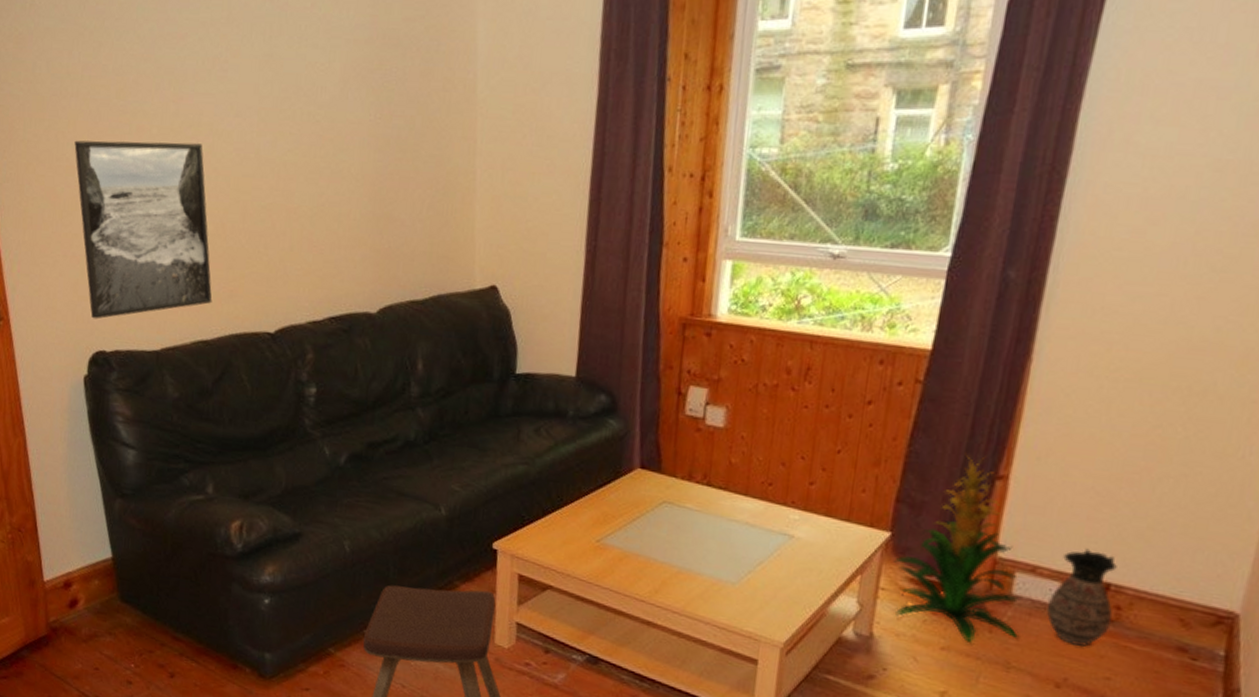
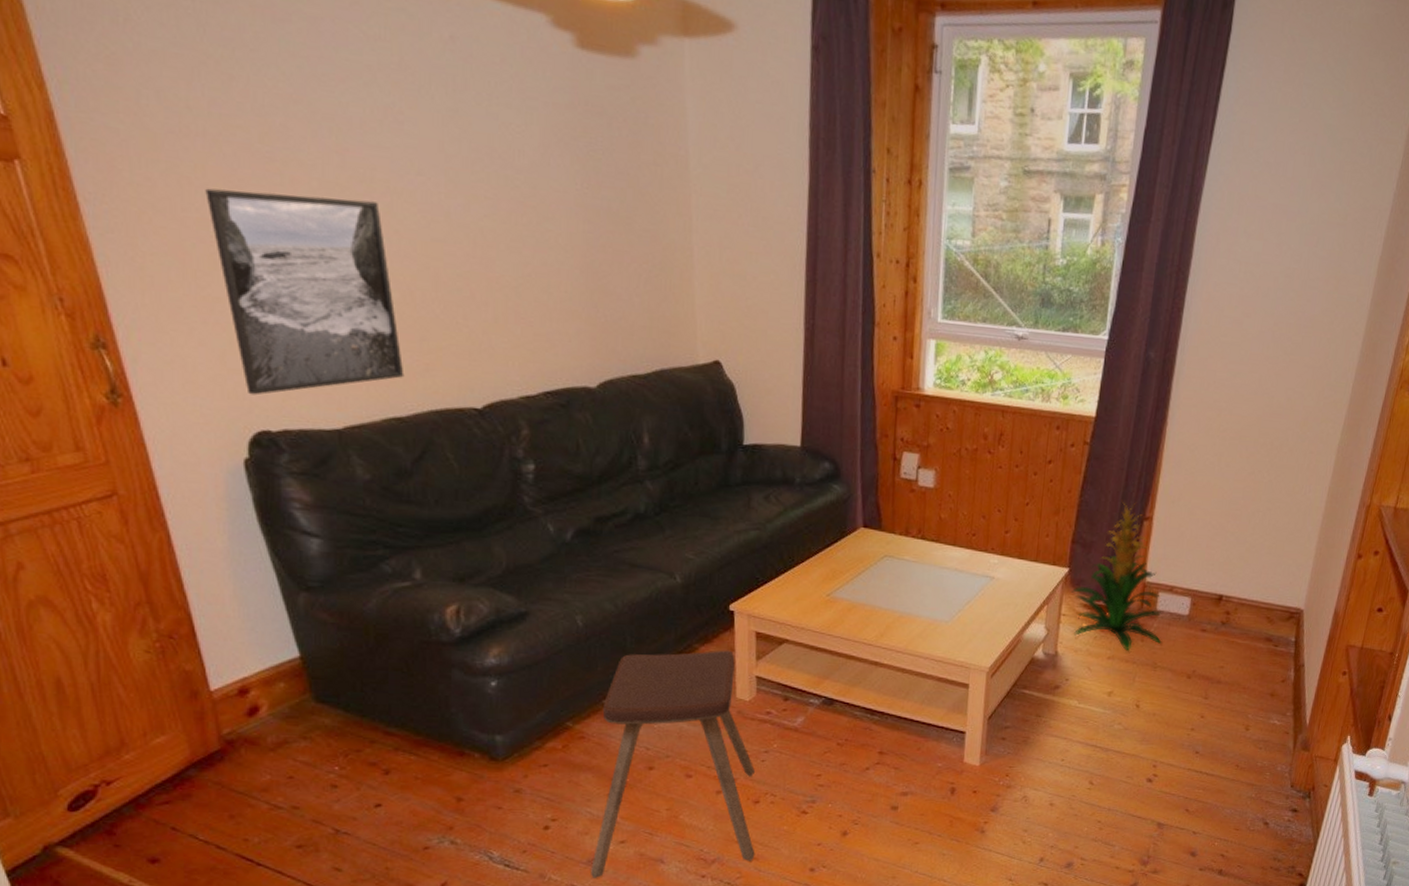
ceramic jug: present [1047,548,1117,647] -> none [1181,570,1227,645]

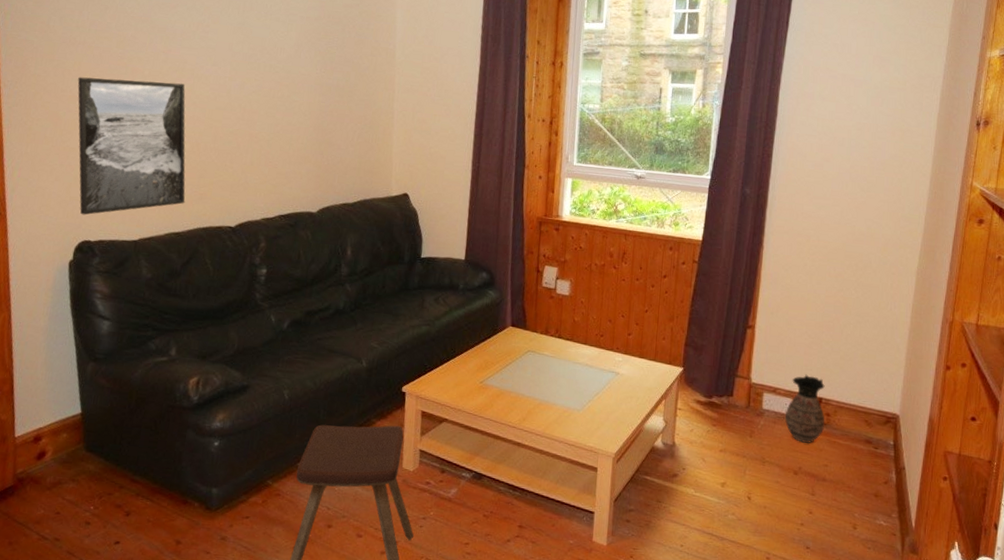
indoor plant: present [1072,500,1162,651] -> none [686,310,768,445]
ceramic jug: none [1181,570,1227,645] -> present [785,374,825,443]

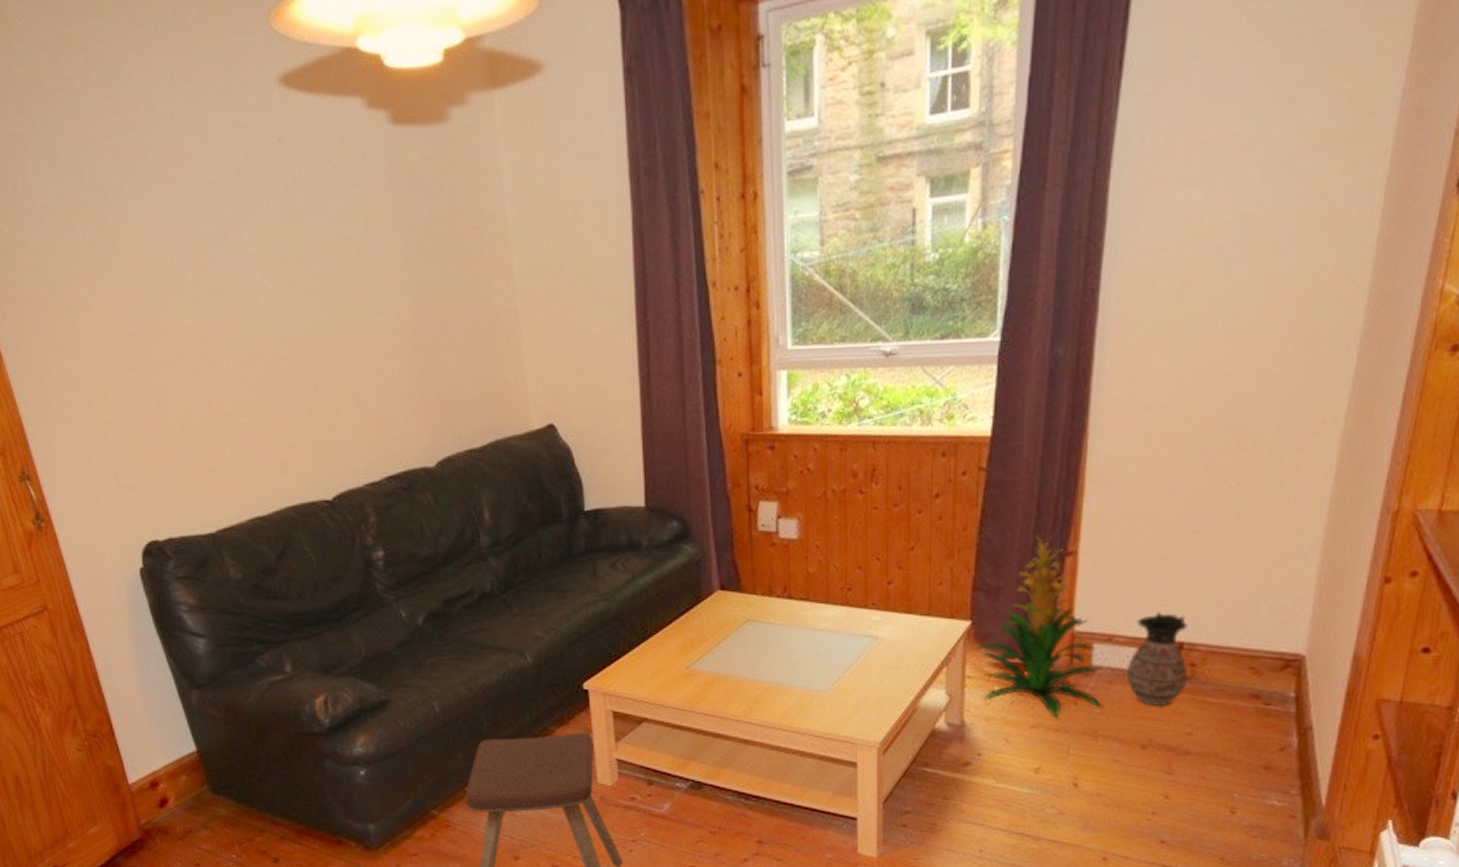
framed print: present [77,77,186,215] -> none [93,312,263,509]
indoor plant: none [686,310,768,445] -> present [977,533,1102,718]

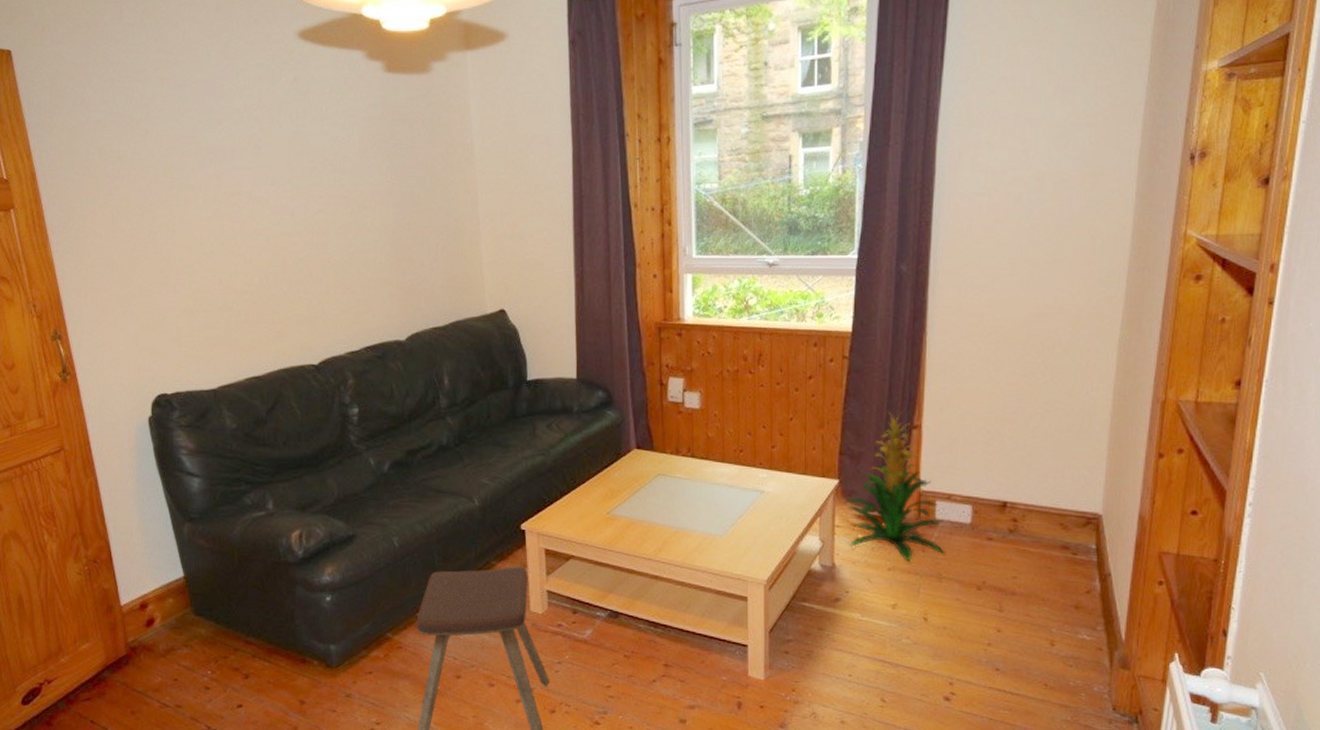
ceramic jug: present [1126,611,1188,706] -> none [962,476,1012,554]

